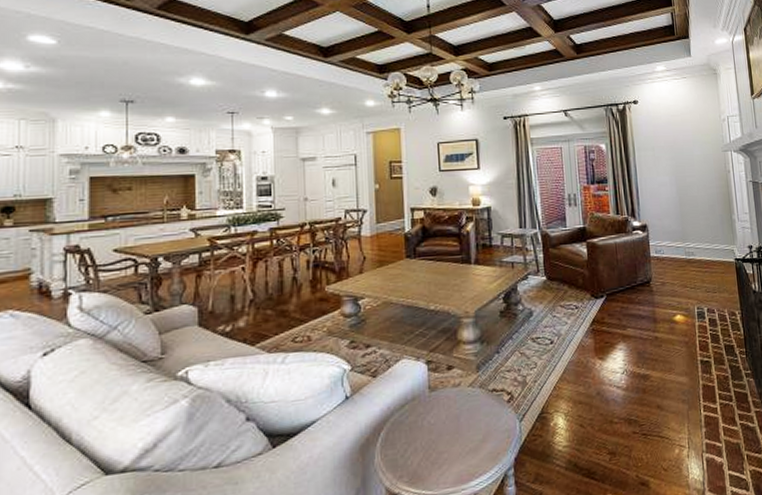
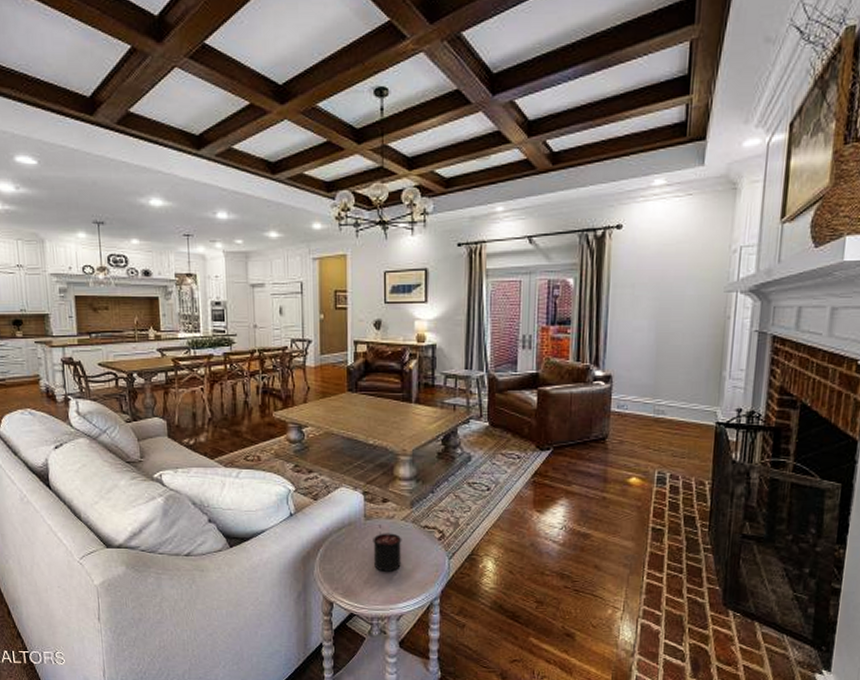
candle: none [439,395,471,448] -> present [373,525,402,572]

